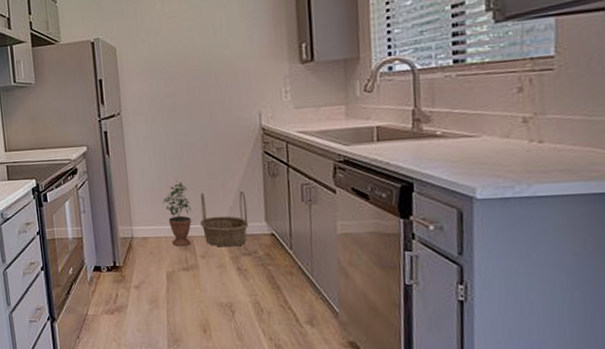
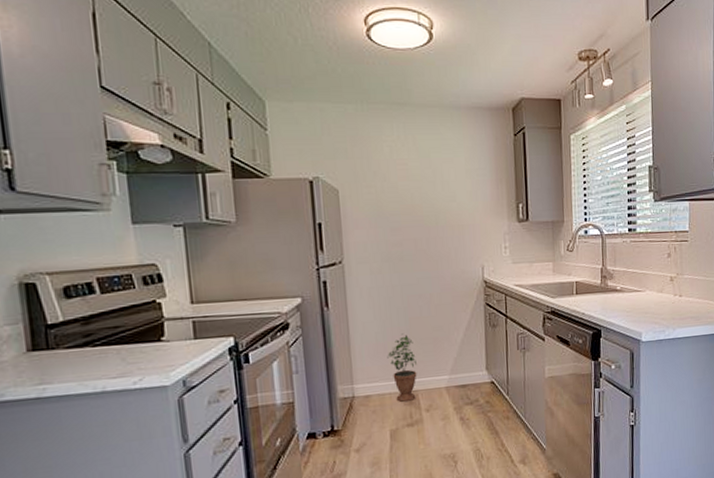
basket: present [200,191,249,246] -> none [426,342,471,399]

